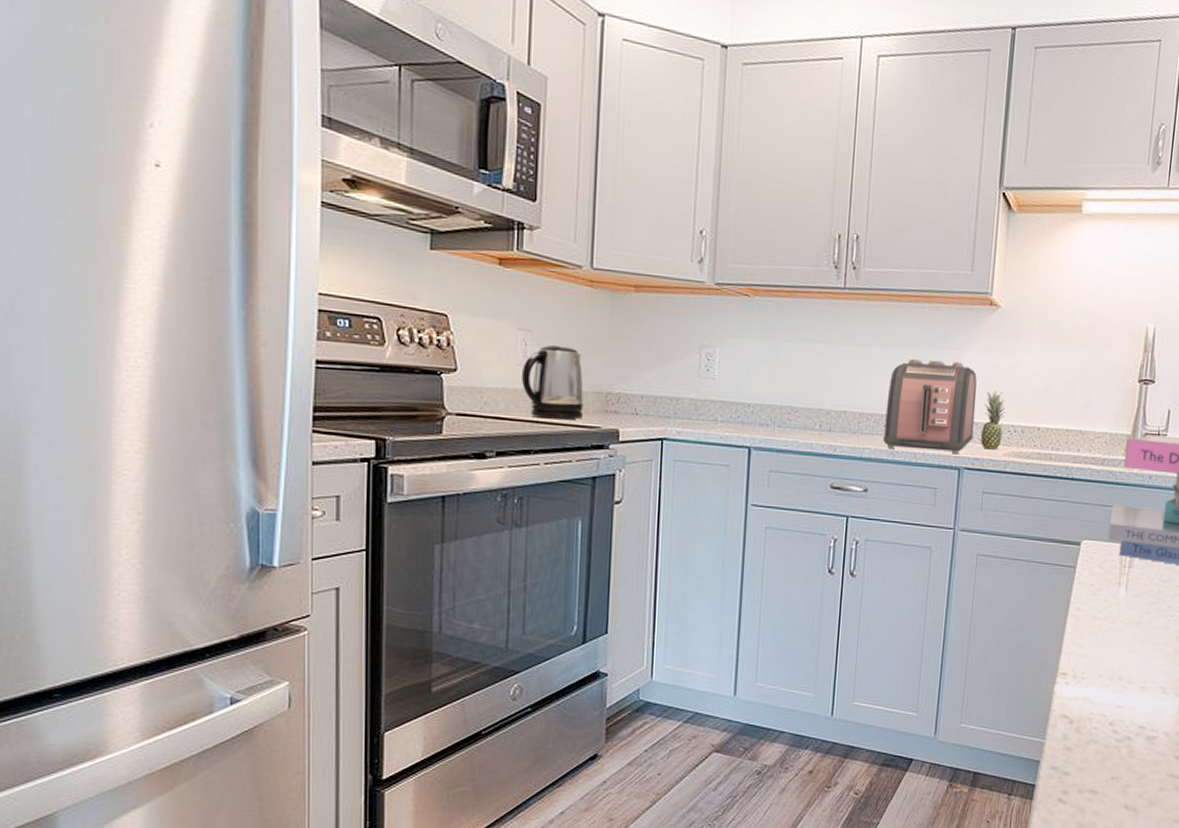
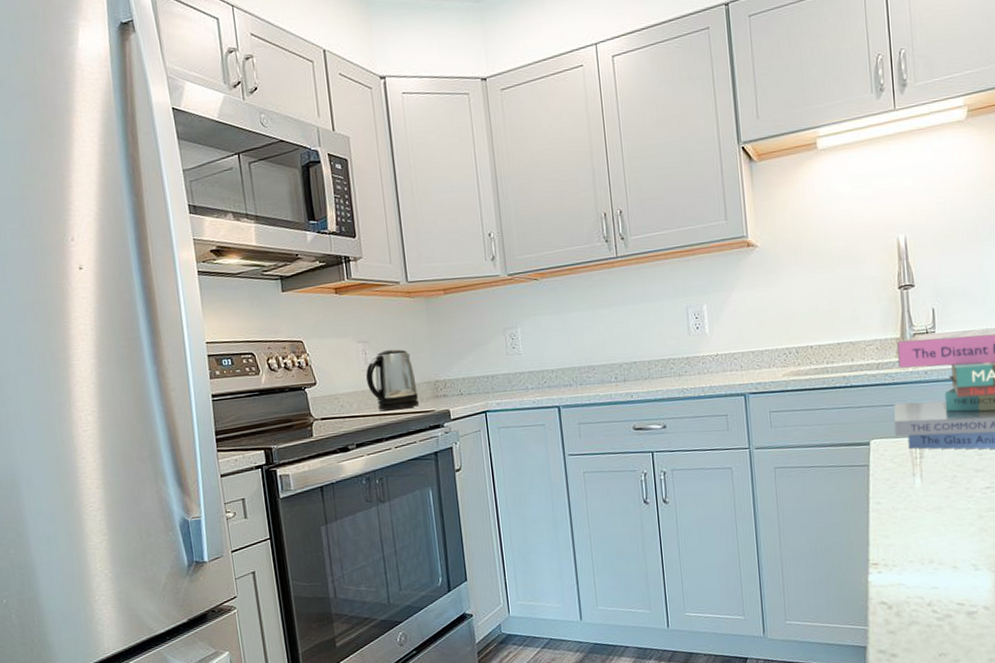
toaster: present [882,358,977,455] -> none [669,301,753,388]
fruit: present [980,391,1006,450] -> none [757,320,779,373]

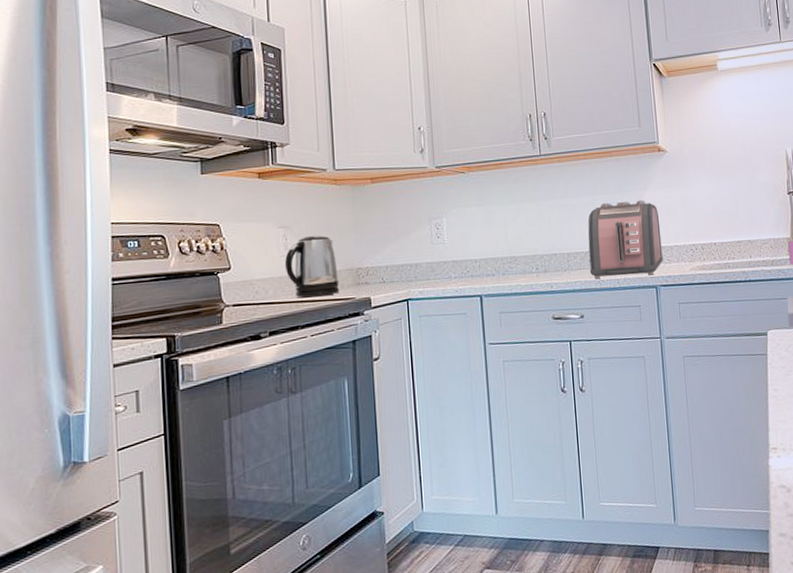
toaster: none [669,301,753,388] -> present [588,200,663,279]

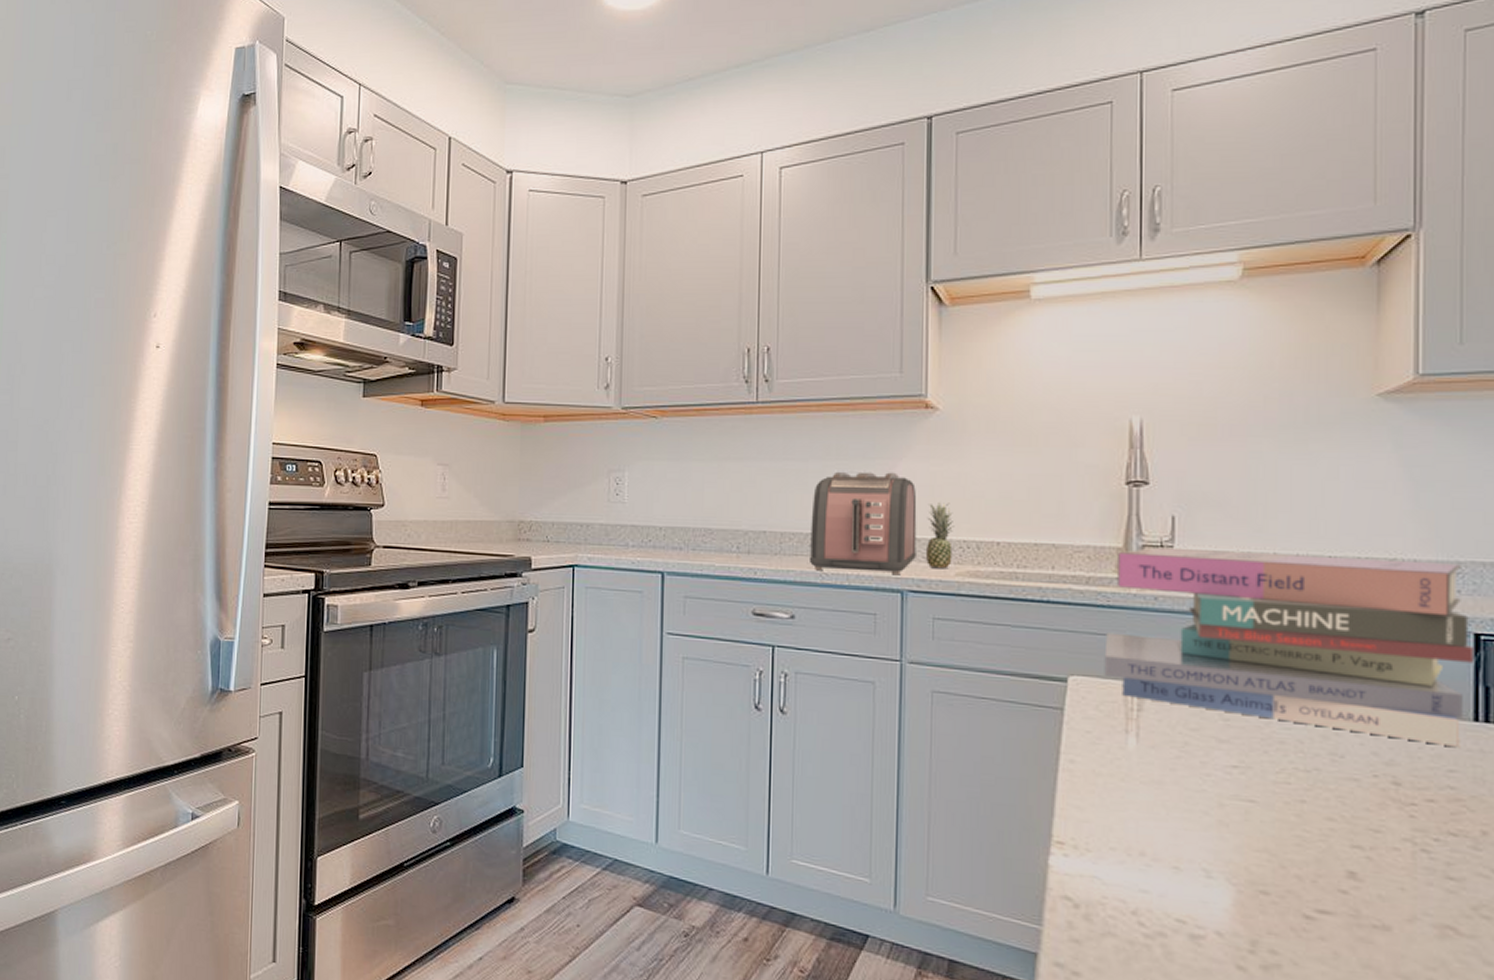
kettle: present [284,235,339,298] -> none [440,477,497,549]
fruit: none [667,218,687,267] -> present [925,502,955,569]

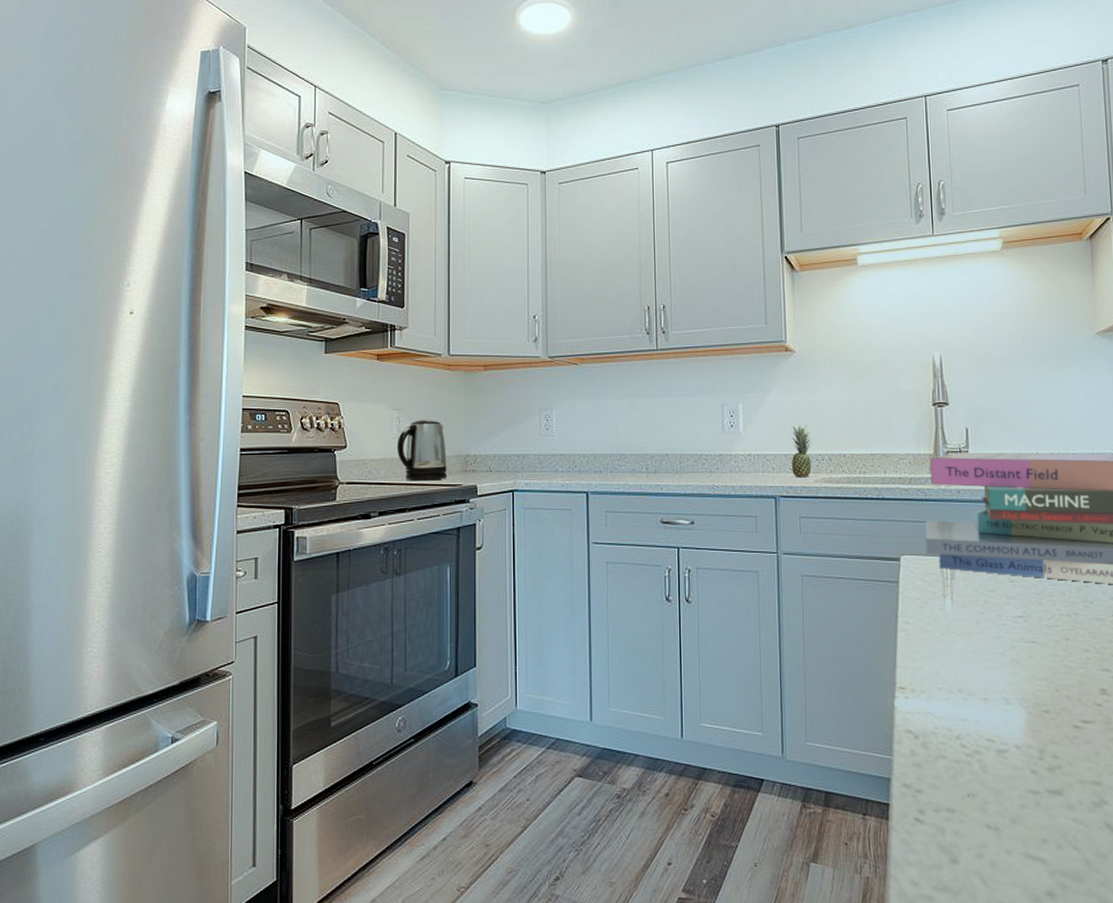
kettle: none [440,477,497,549] -> present [396,419,447,481]
toaster: present [808,471,917,576] -> none [703,402,785,485]

